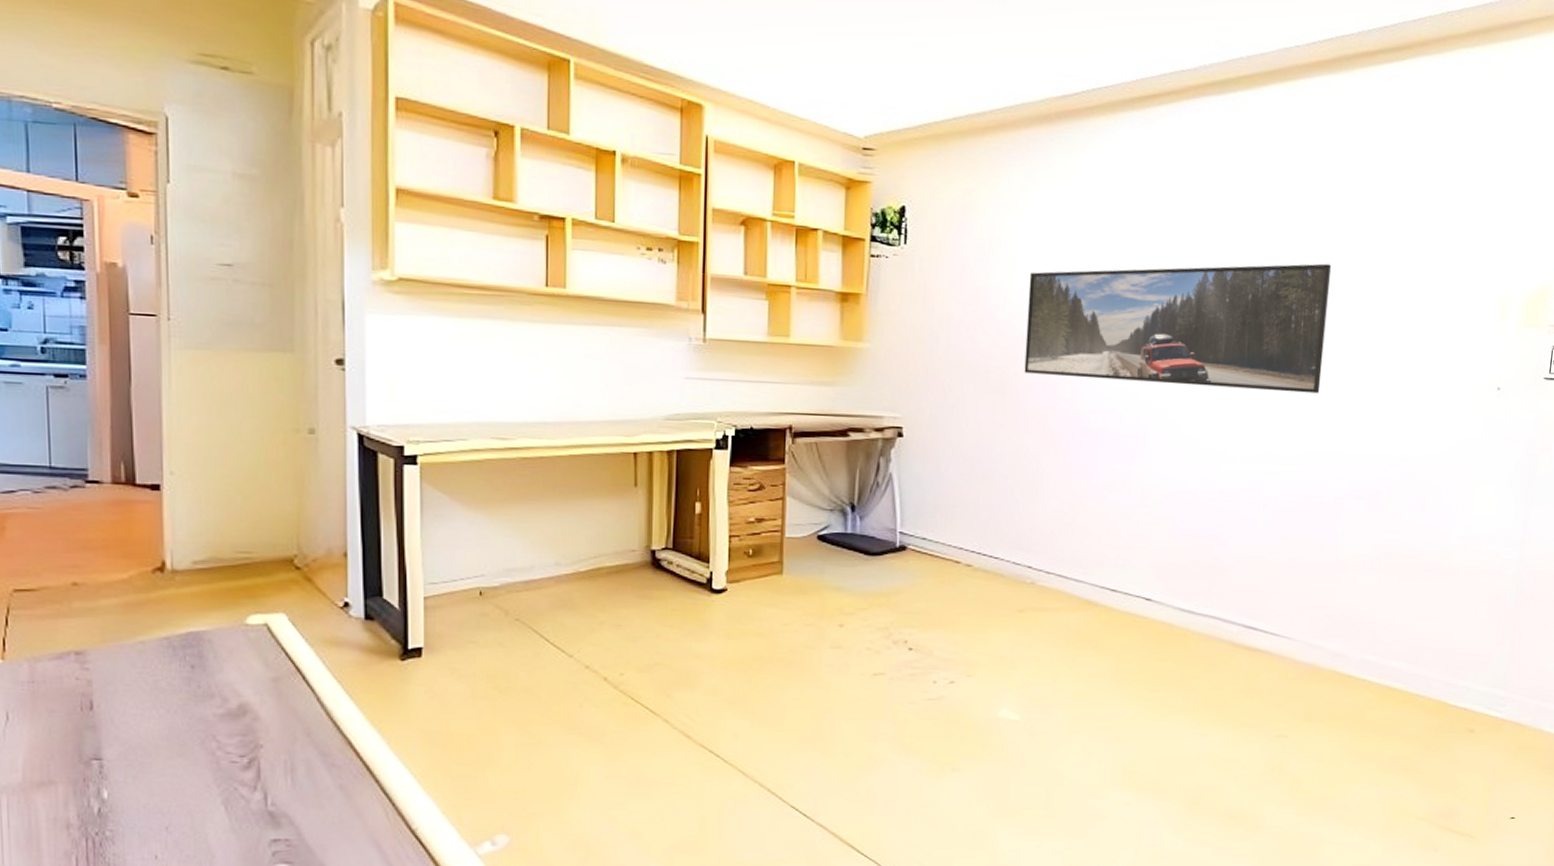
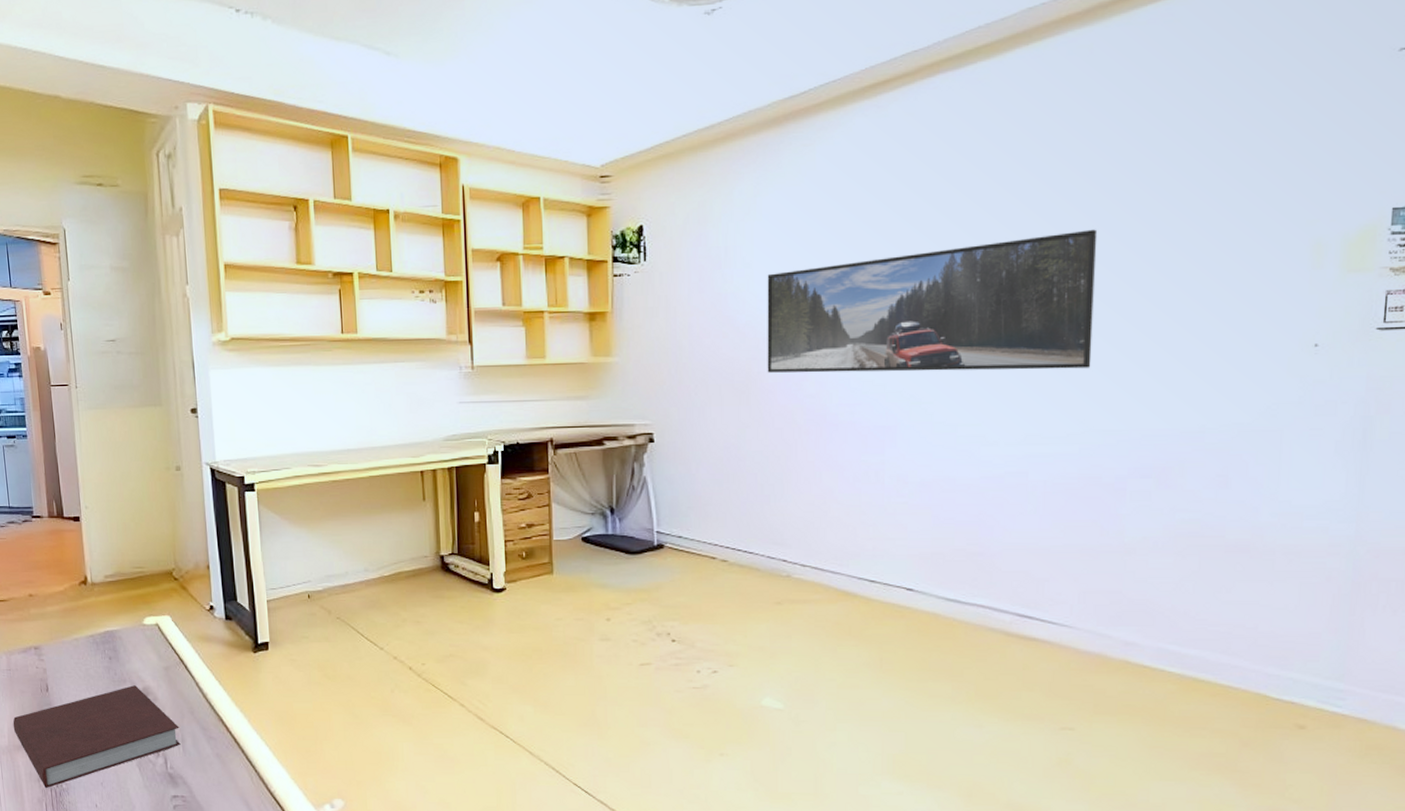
notebook: none [32,701,289,838] -> present [13,685,181,789]

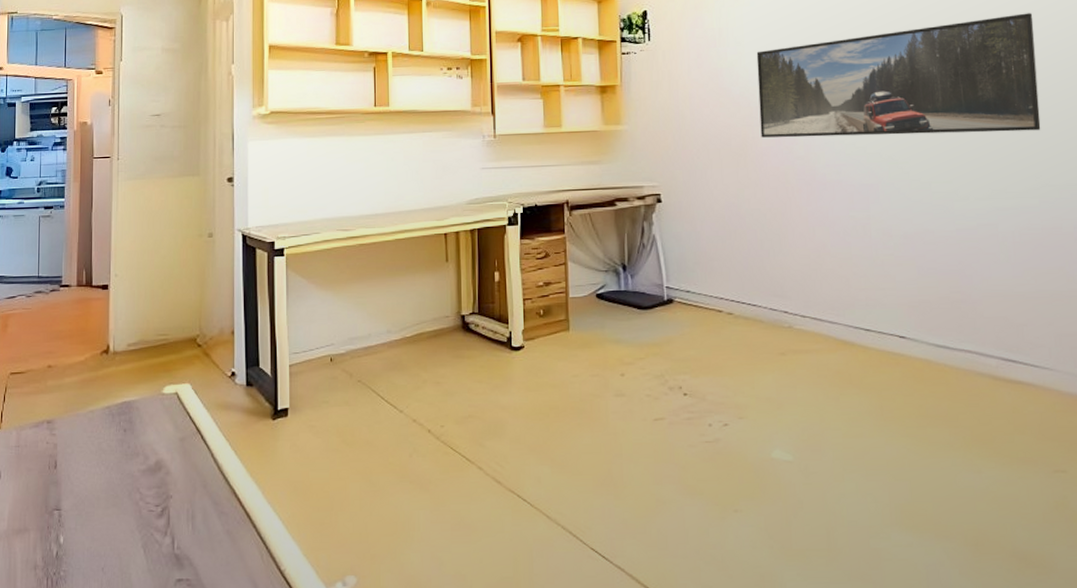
notebook: present [13,685,181,789] -> none [14,459,190,577]

